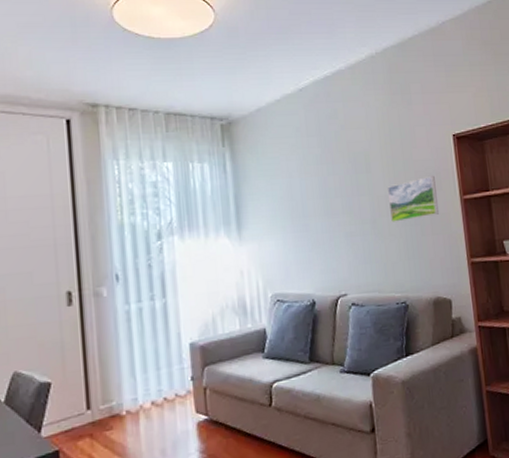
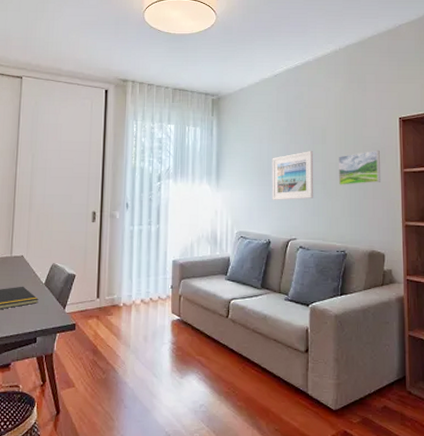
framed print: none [306,183,363,249] -> present [272,151,314,200]

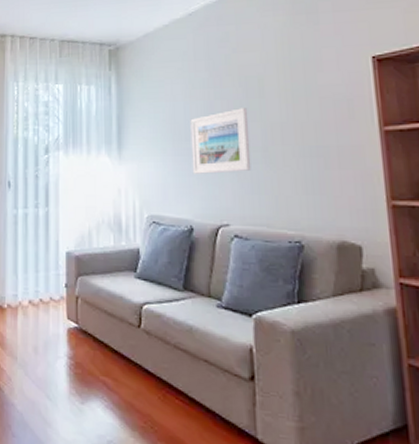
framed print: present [338,150,380,185] -> none [283,102,349,152]

